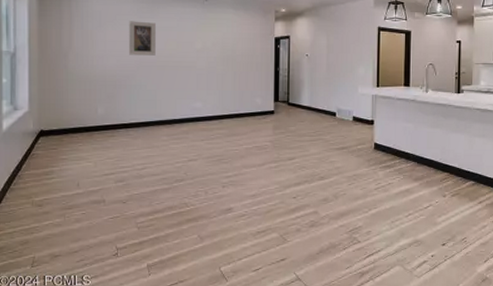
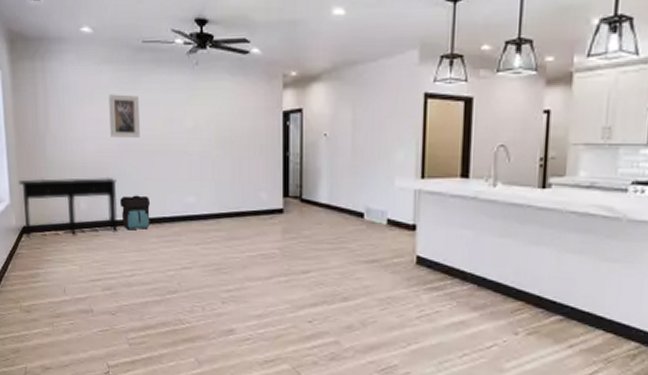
console table: none [39,87,133,140] -> present [19,177,119,238]
backpack: none [135,102,163,131] -> present [120,195,151,230]

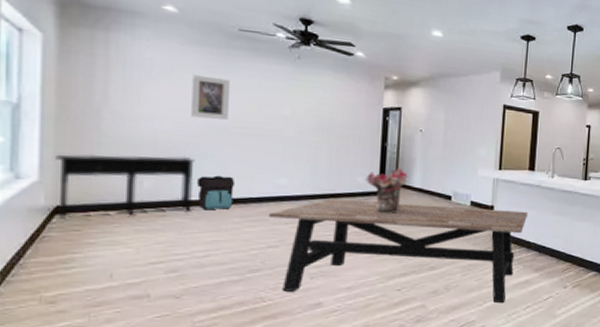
dining table: none [180,218,461,348] -> present [268,199,528,304]
bouquet: none [269,180,314,234] -> present [365,167,408,213]

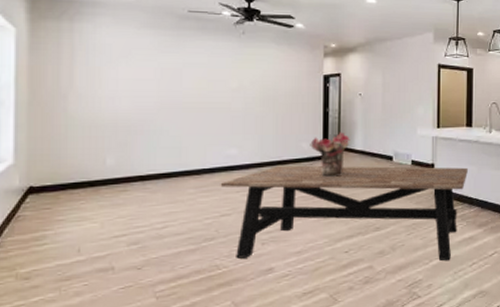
console table: present [55,154,195,219] -> none [28,133,152,198]
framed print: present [191,75,230,120] -> none [147,56,181,96]
backpack: present [197,175,236,211] -> none [155,149,189,183]

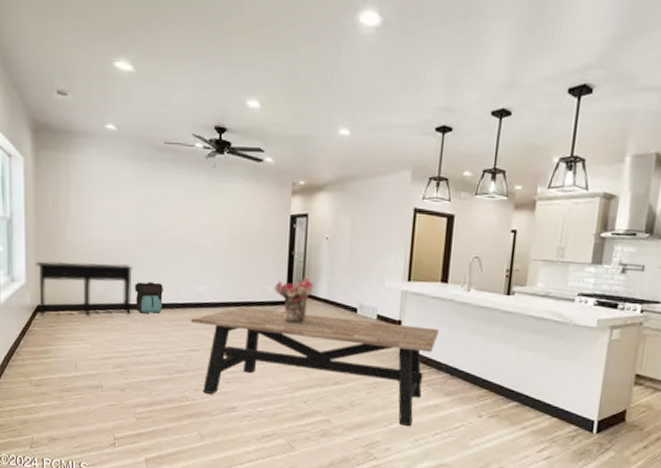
console table: none [28,133,152,198] -> present [36,261,133,316]
backpack: none [155,149,189,183] -> present [135,281,164,314]

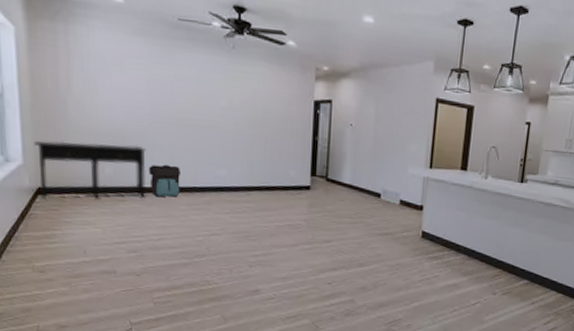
dining table: present [190,307,439,427] -> none [210,191,458,305]
bouquet: present [274,277,314,324] -> none [298,162,339,209]

